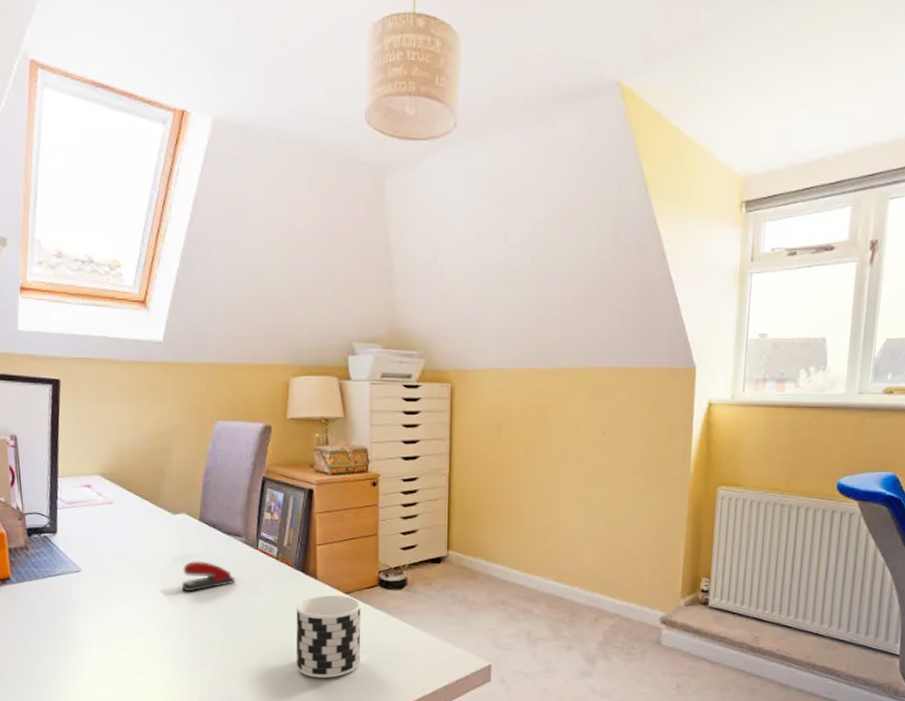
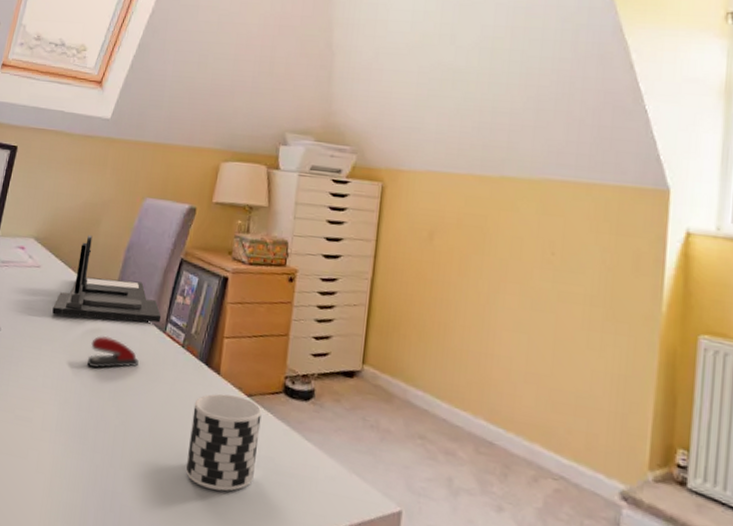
desk organizer: none [135,465,252,548] -> present [52,235,162,323]

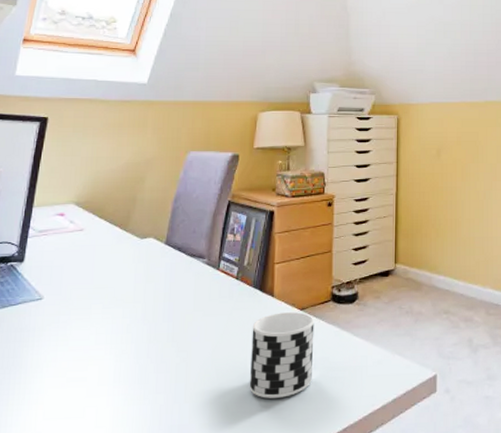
desk organizer: present [52,235,162,323] -> none [100,192,214,273]
stapler: present [86,336,139,369] -> none [141,283,195,316]

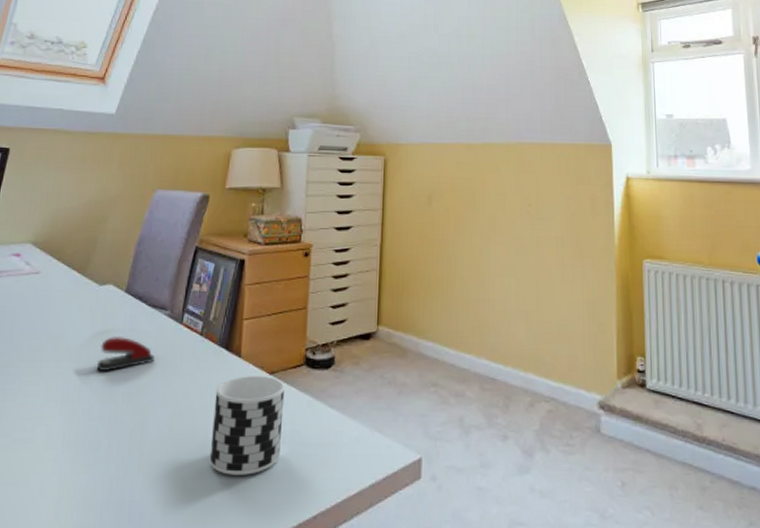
stapler: none [141,283,195,316] -> present [96,335,154,372]

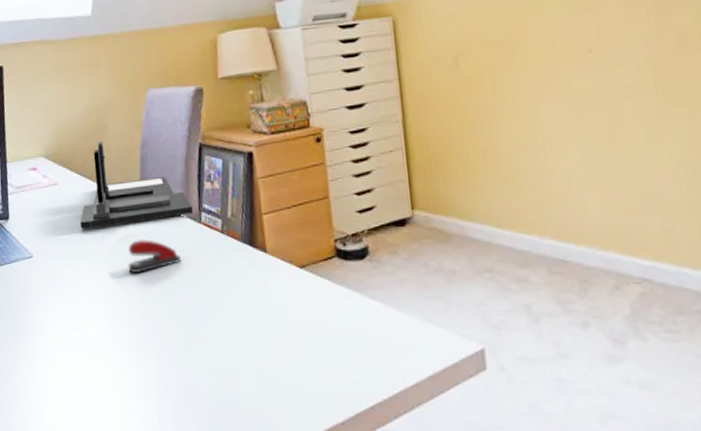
desk organizer: none [54,233,178,322] -> present [80,140,194,229]
cup: present [209,376,285,475] -> none [247,270,325,367]

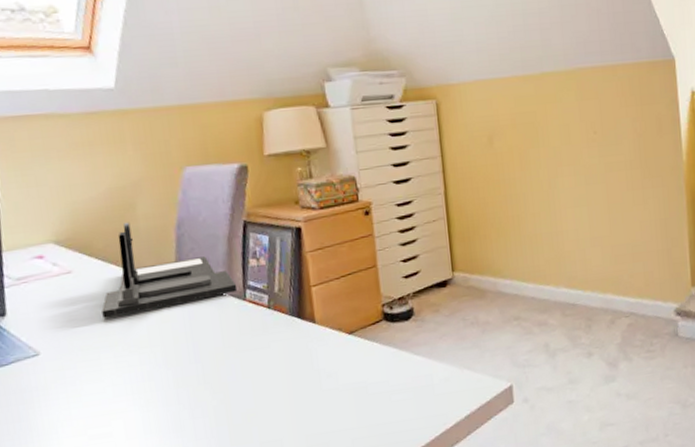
stapler: present [128,238,181,274] -> none [161,321,224,360]

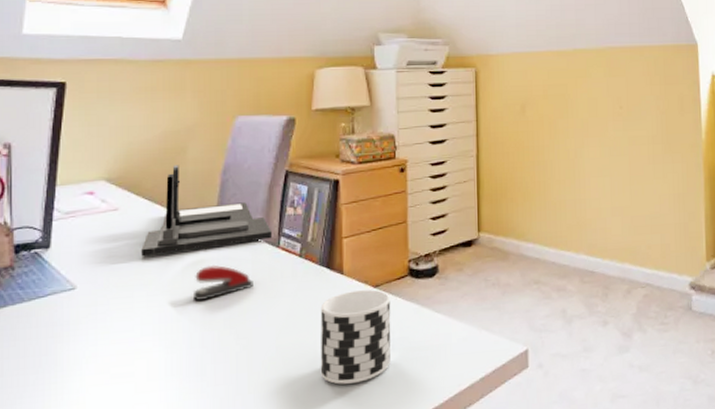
stapler: none [161,321,224,360] -> present [192,264,253,302]
cup: none [295,336,373,431] -> present [320,289,391,385]

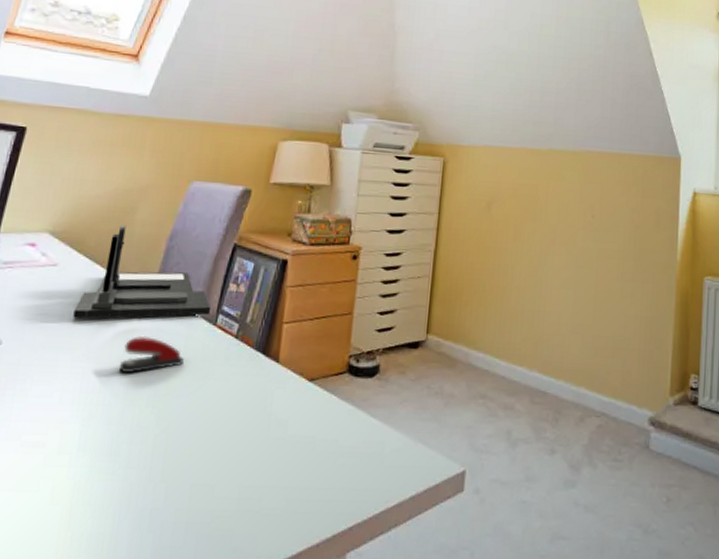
cup: present [320,289,391,385] -> none [240,382,325,485]

